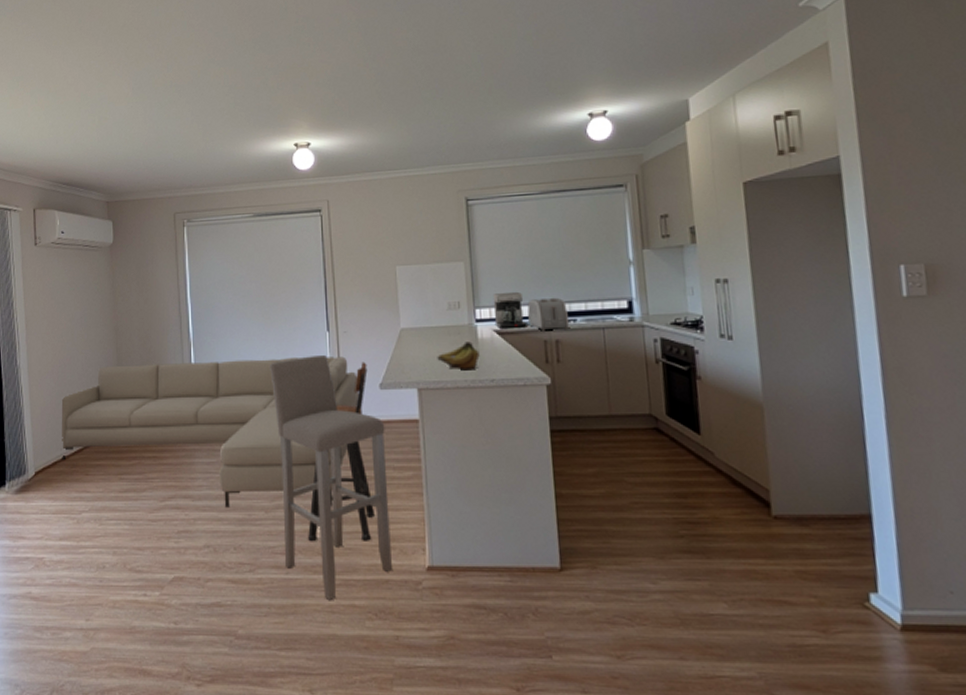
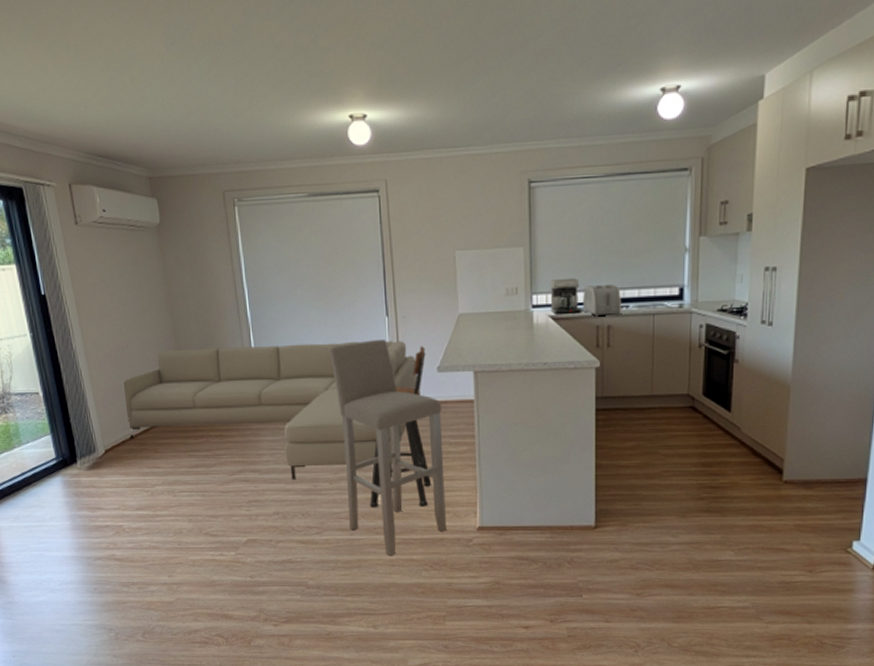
fruit: present [437,341,480,371] -> none [493,327,534,354]

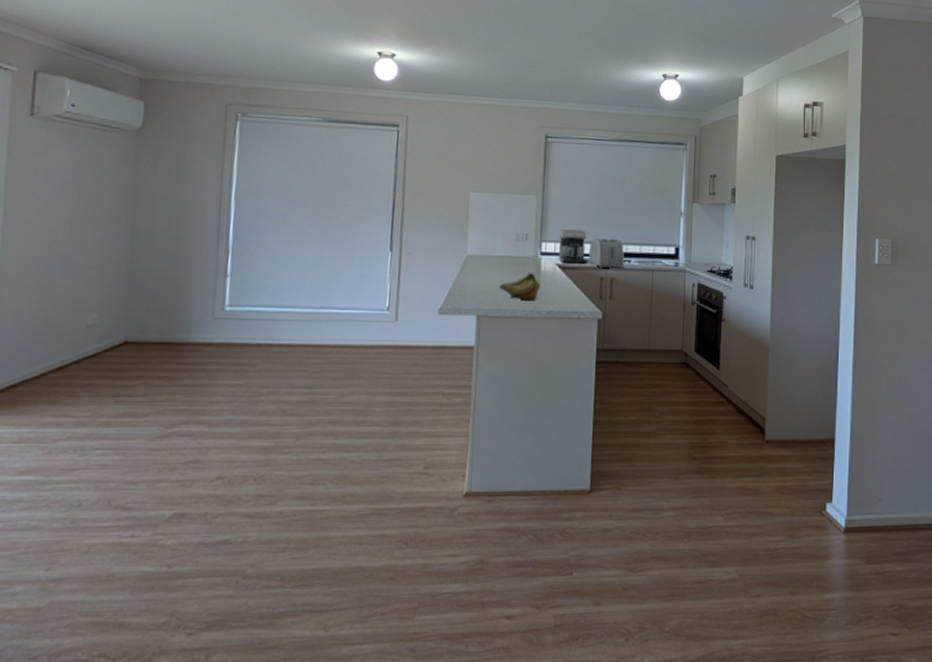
sofa: present [122,341,417,480] -> none [36,268,417,435]
bar stool: present [330,340,446,556] -> none [311,275,439,532]
bar stool: present [370,346,432,507] -> none [342,285,428,469]
fruit: none [493,327,534,354] -> present [499,273,541,301]

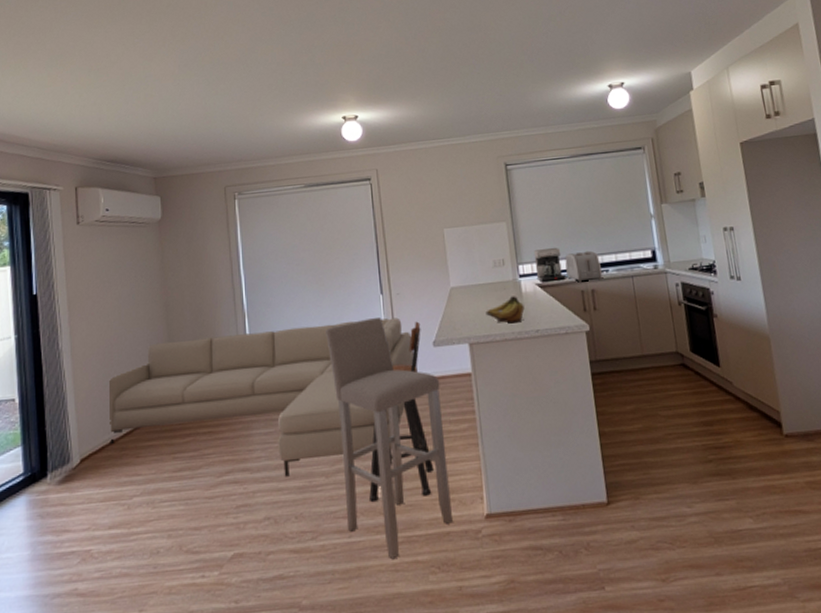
sofa: none [36,268,417,435] -> present [108,317,414,477]
bar stool: none [311,275,439,532] -> present [326,318,452,560]
bar stool: none [342,285,428,469] -> present [369,321,435,502]

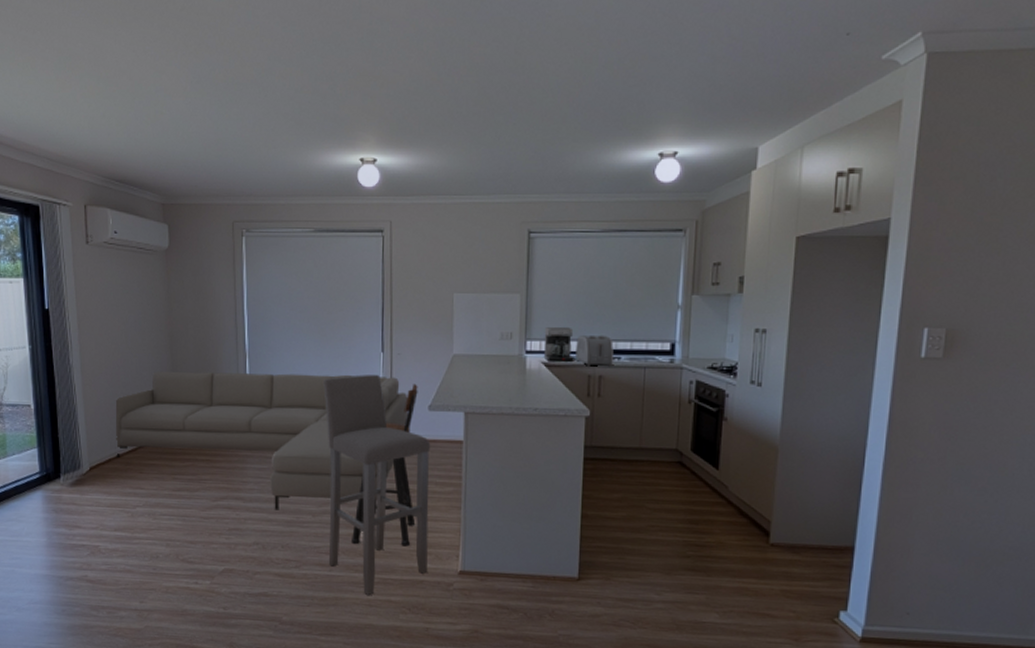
fruit: present [485,296,525,324] -> none [485,371,526,399]

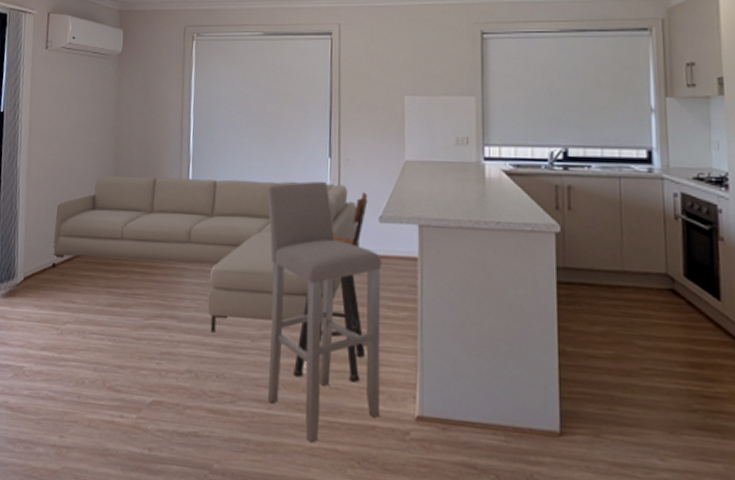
coffee maker: present [543,326,574,362] -> none [503,131,538,170]
toaster: present [576,335,615,368] -> none [539,140,584,177]

